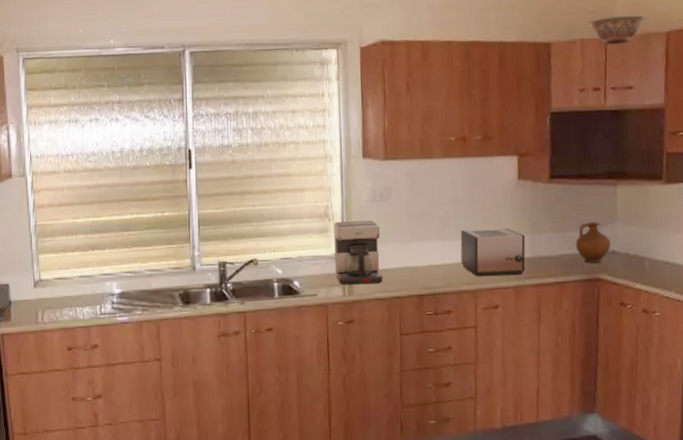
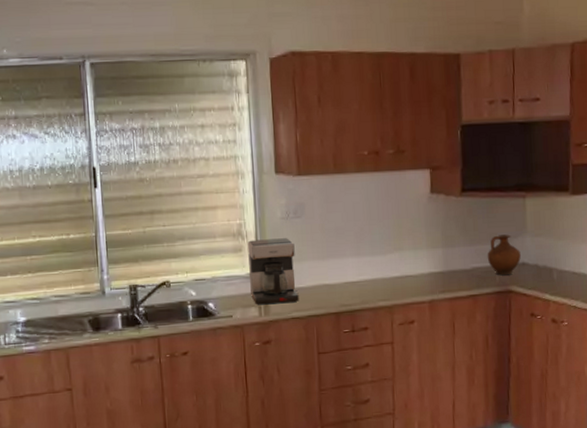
toaster: present [460,228,526,277] -> none [375,242,440,292]
decorative bowl: present [587,14,649,46] -> none [495,25,554,57]

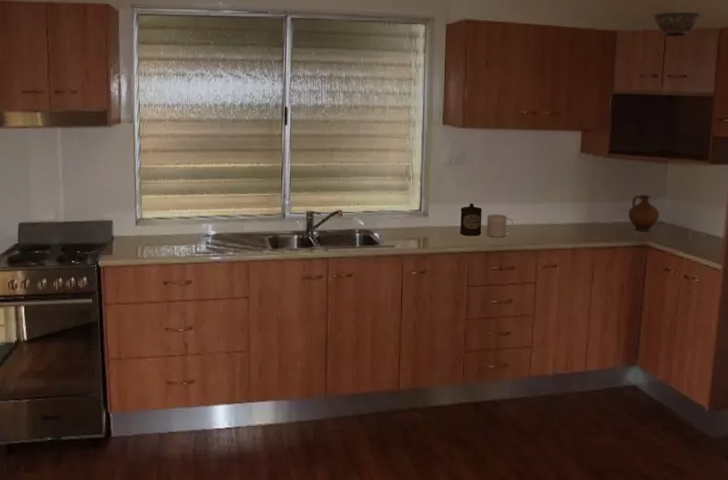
coffee maker: present [247,238,299,305] -> none [412,181,455,239]
canister: none [303,260,329,298] -> present [460,203,482,237]
mug: none [333,270,364,296] -> present [486,214,514,237]
decorative bowl: none [495,25,554,57] -> present [650,11,705,38]

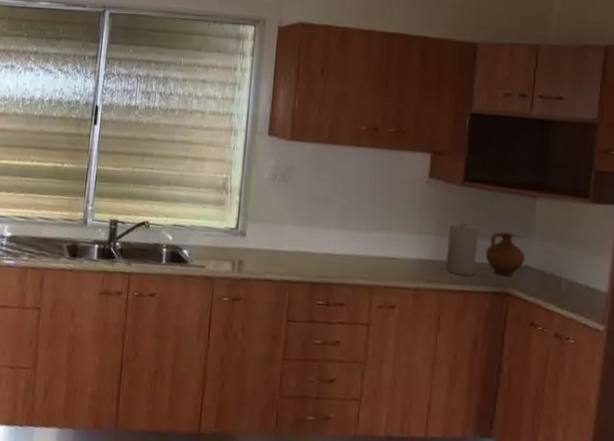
canister: present [460,203,482,237] -> none [281,225,309,264]
mug: present [486,214,514,237] -> none [312,240,345,268]
paper towel holder: none [597,188,623,234] -> present [446,222,479,276]
decorative bowl: present [650,11,705,38] -> none [518,24,587,54]

